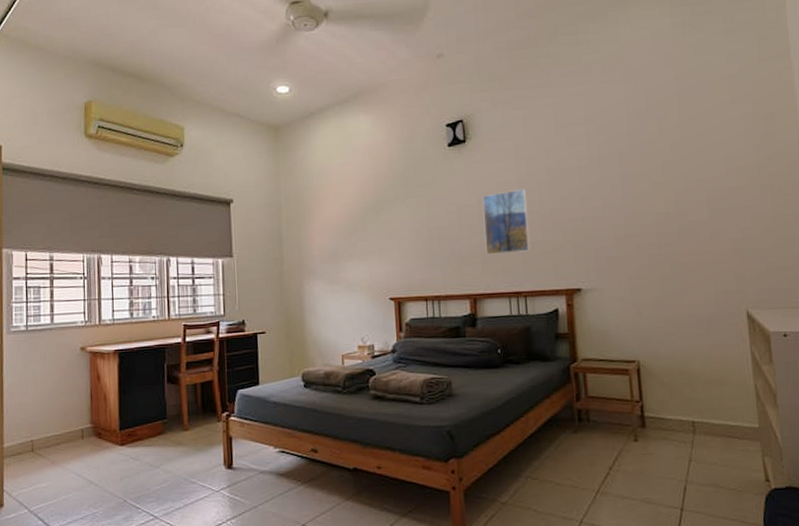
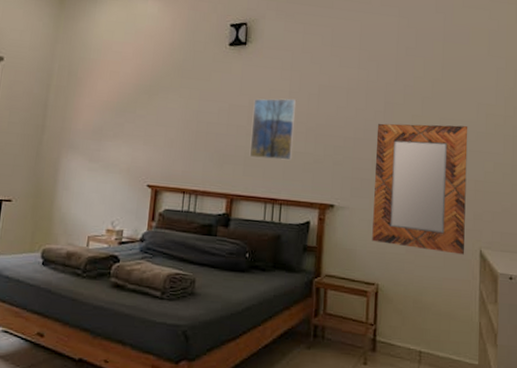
home mirror: none [616,184,729,320] -> present [372,123,468,255]

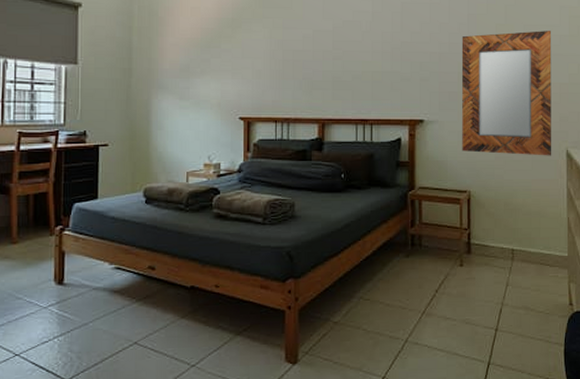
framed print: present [249,98,297,161] -> none [337,19,380,82]

